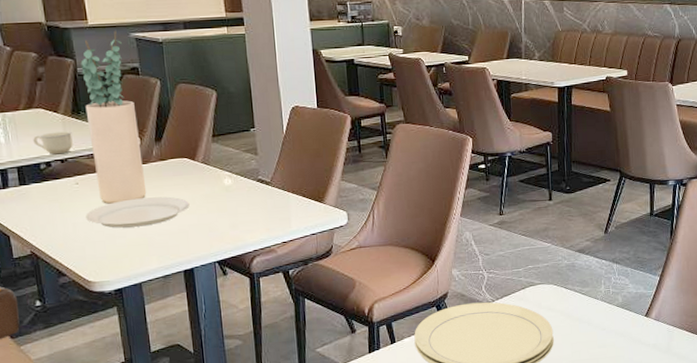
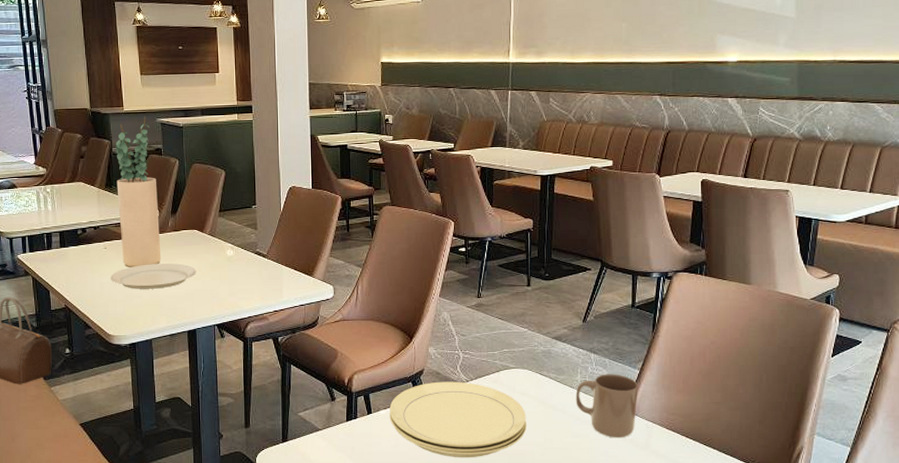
cup: present [33,131,73,155] -> none [73,202,105,222]
cup: none [600,282,659,345] -> present [575,374,638,438]

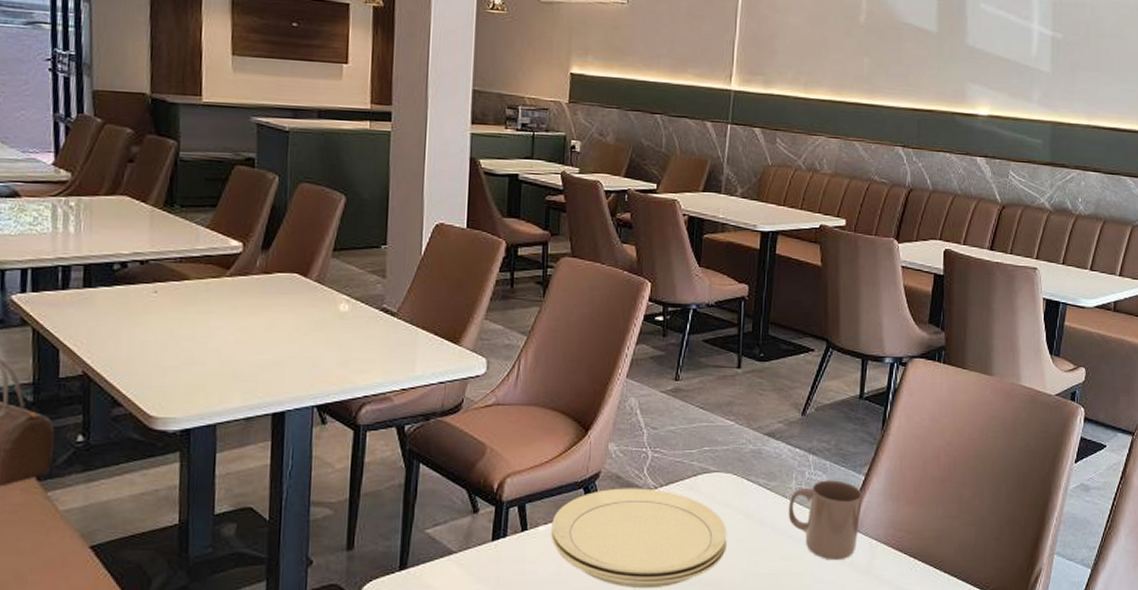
plate: present [110,263,196,289] -> none [160,317,292,353]
vase: present [115,116,161,267] -> none [181,112,244,321]

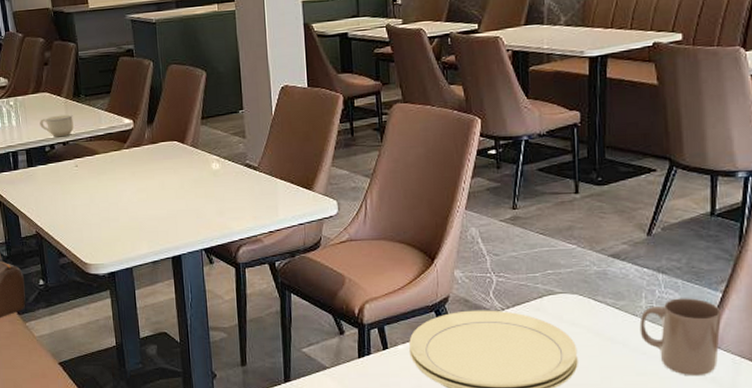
cup: none [110,225,160,254] -> present [40,114,74,138]

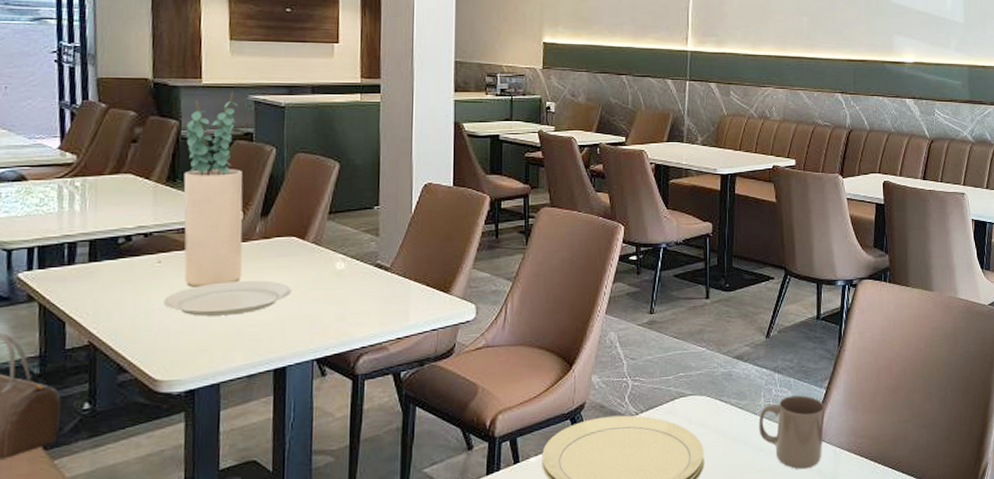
cup: present [40,114,74,138] -> none [115,201,163,227]
vase: none [82,13,139,187] -> present [183,92,243,287]
plate: none [84,180,179,211] -> present [164,280,292,316]

